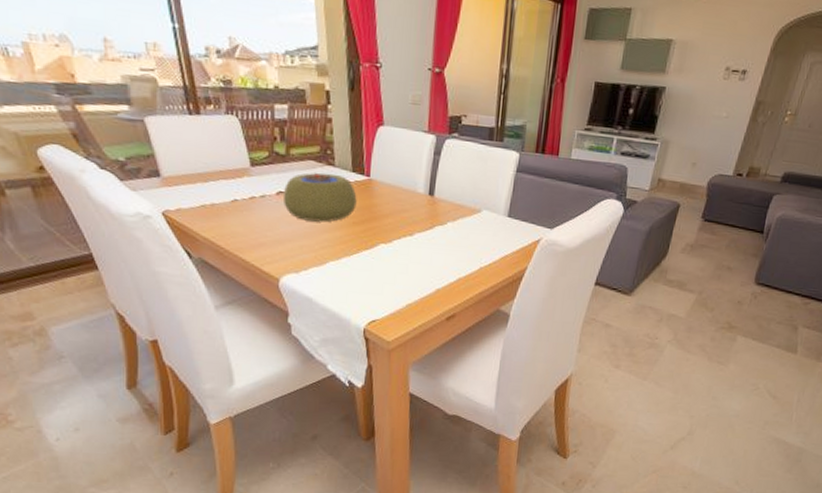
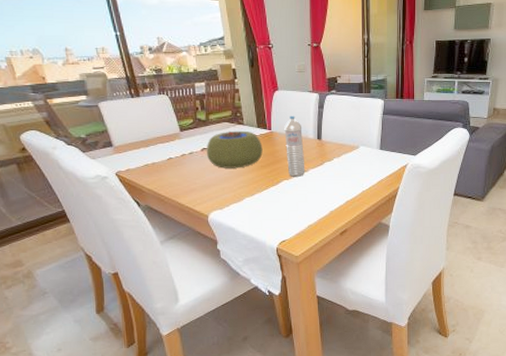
water bottle: none [386,160,411,241] -> present [284,115,306,177]

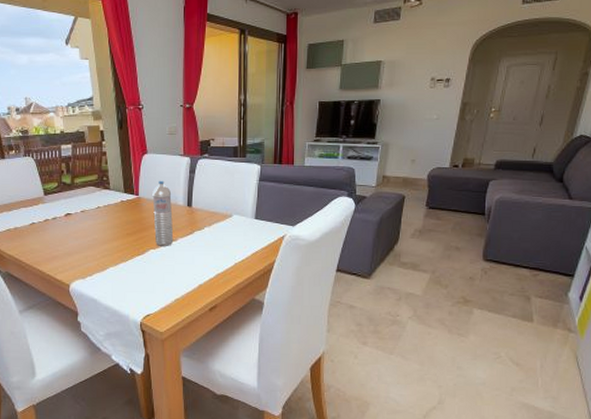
plant pot: present [206,130,263,168] -> none [70,195,129,236]

